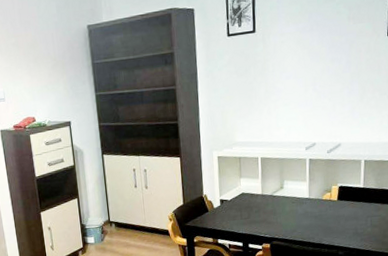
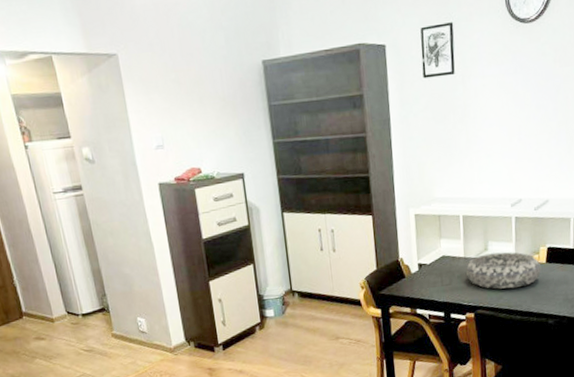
decorative bowl: none [263,190,333,223] -> present [466,252,542,289]

